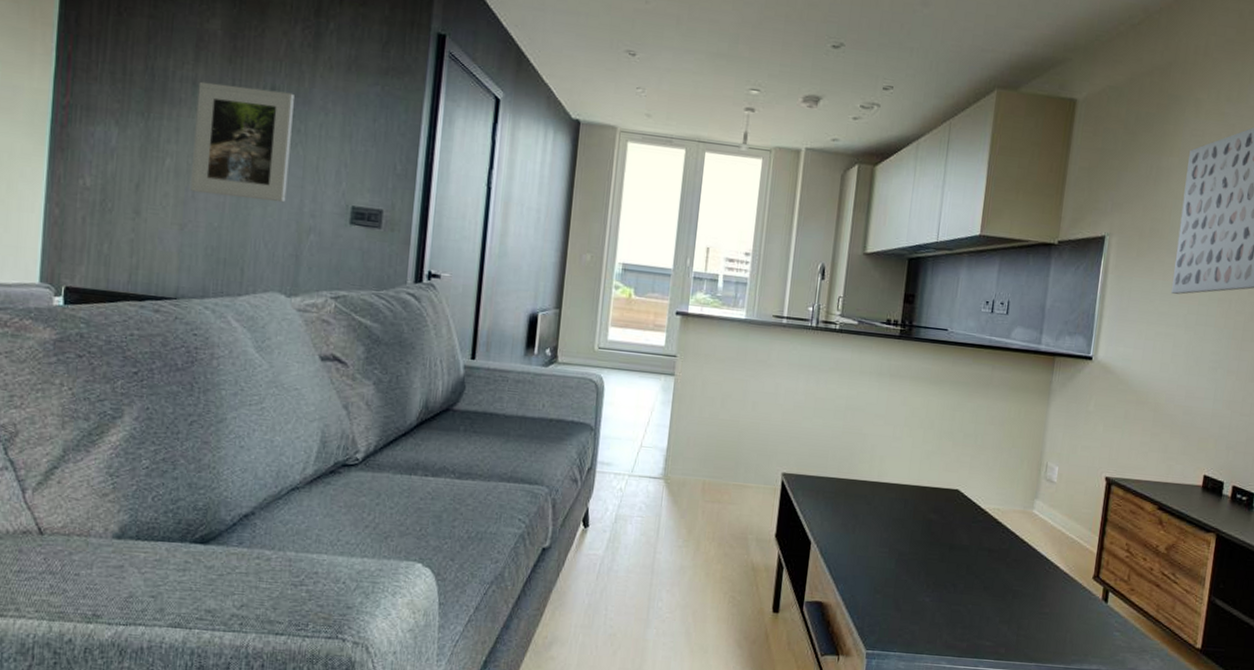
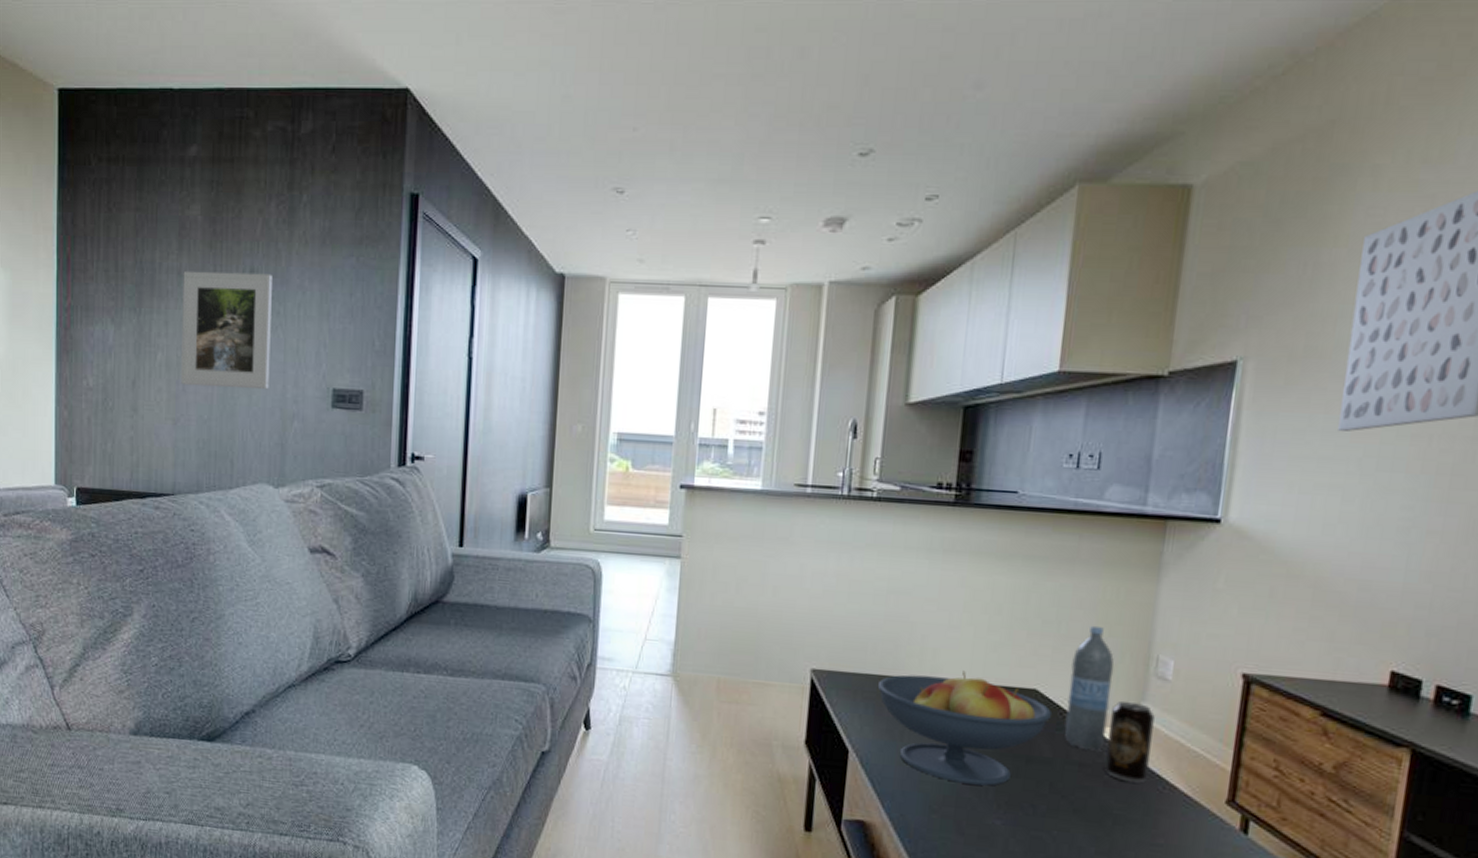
fruit bowl: none [835,474,970,570] -> present [877,670,1053,786]
water bottle: none [979,438,1016,539] -> present [1064,625,1115,751]
beverage can: none [1007,498,1044,565] -> present [1105,700,1155,783]

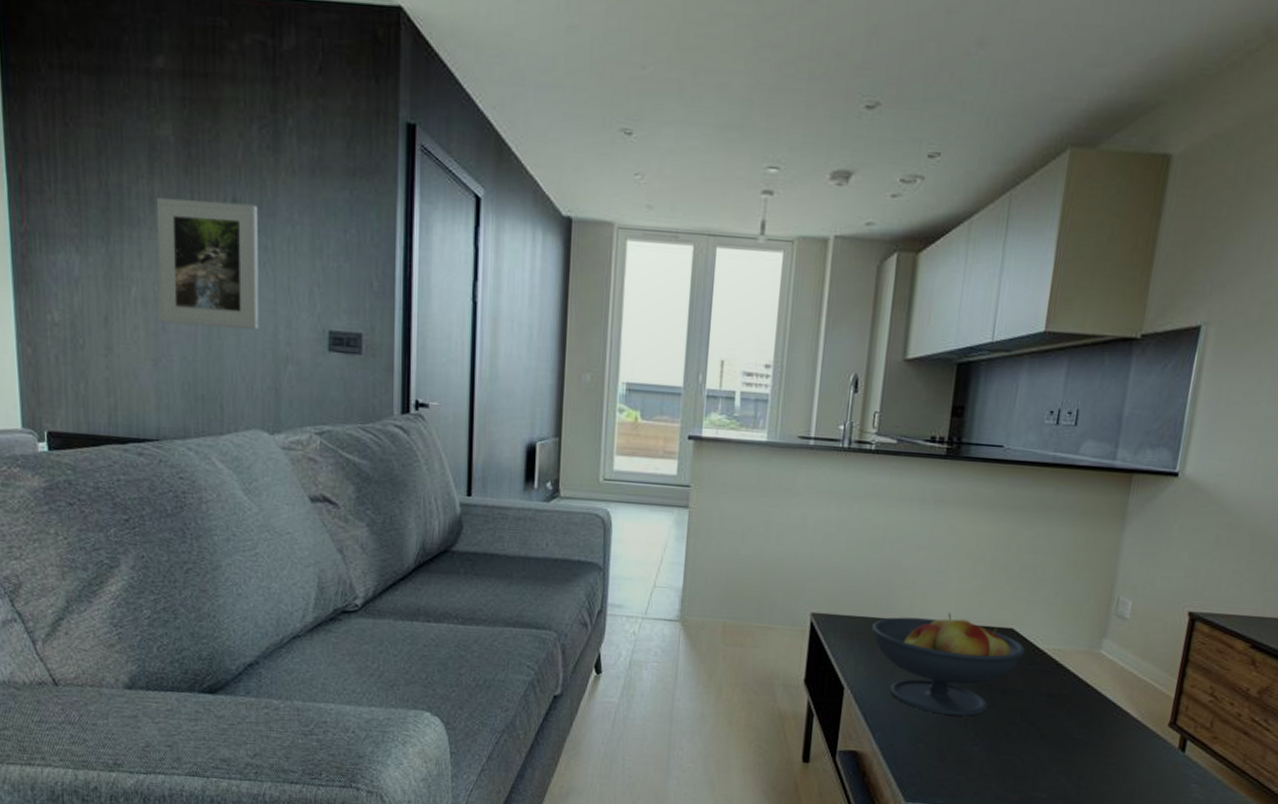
water bottle: present [1064,625,1115,751] -> none [1036,570,1081,683]
beverage can: present [1105,700,1155,783] -> none [1069,637,1113,711]

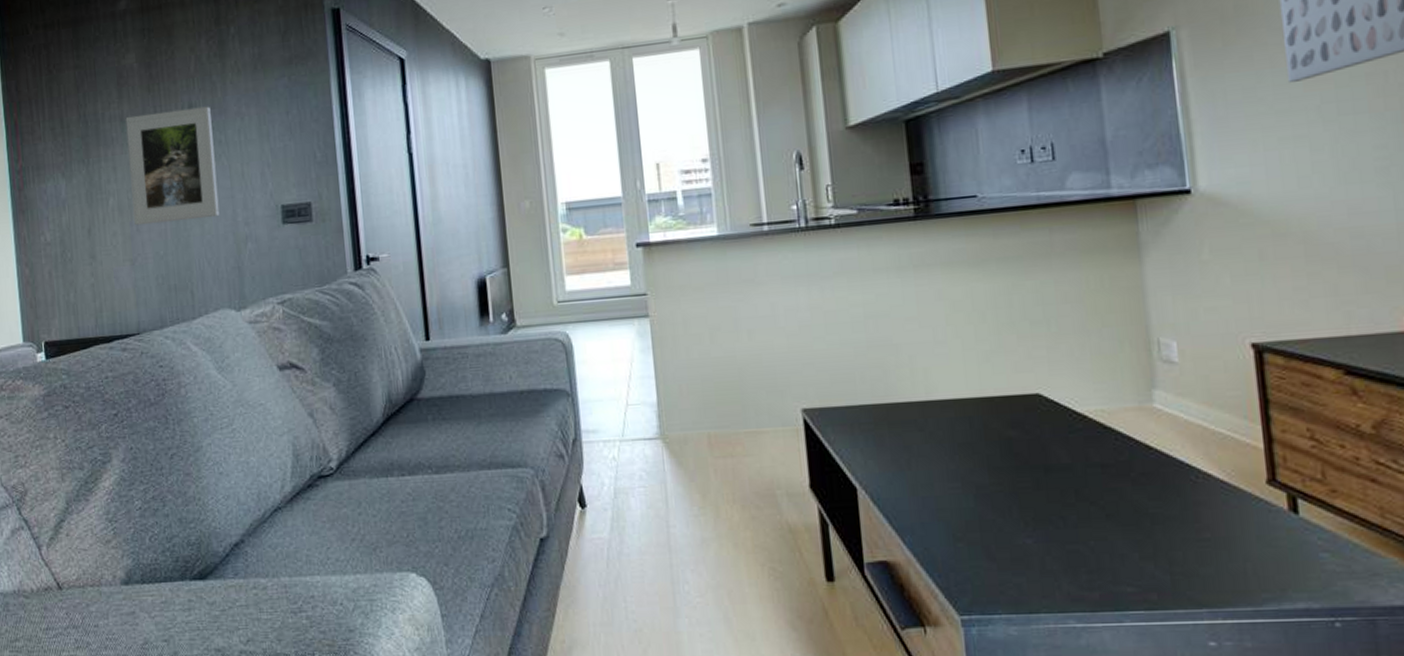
fruit bowl: present [871,612,1026,717] -> none [873,386,1062,505]

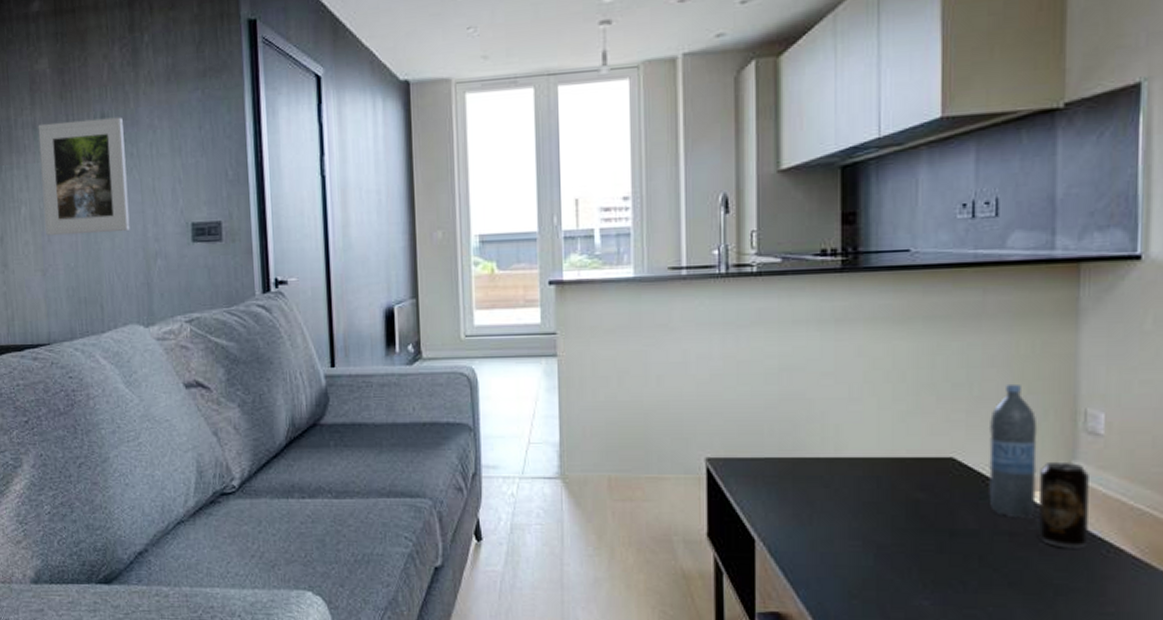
water bottle: none [1070,317,1123,450] -> present [989,383,1038,518]
beverage can: none [1122,390,1176,477] -> present [1038,461,1089,549]

